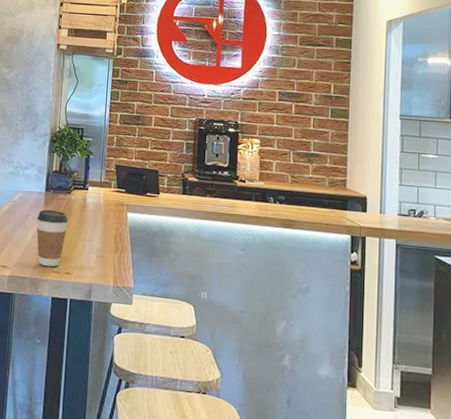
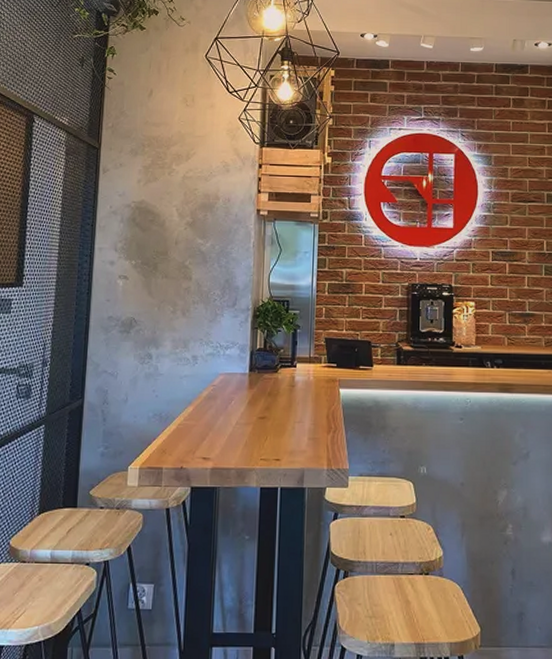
coffee cup: present [36,210,68,267] -> none [240,392,275,455]

